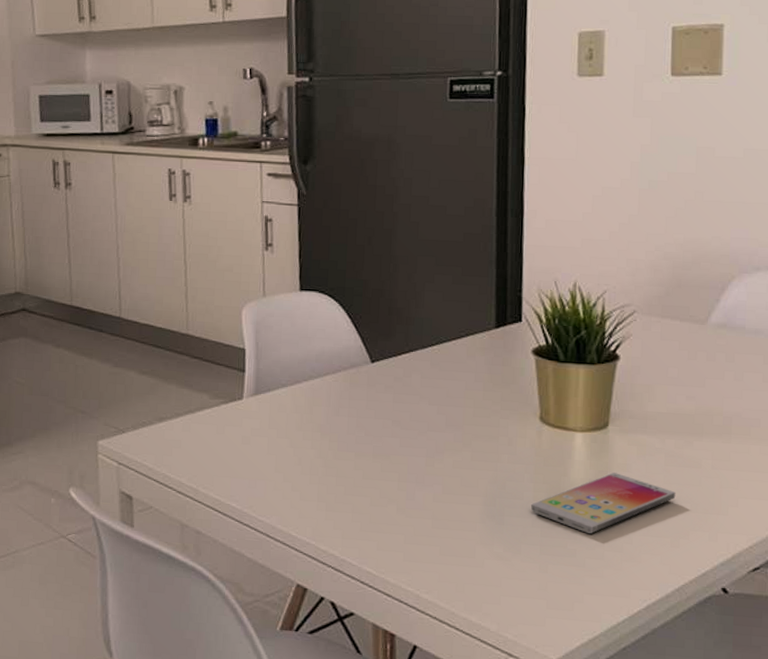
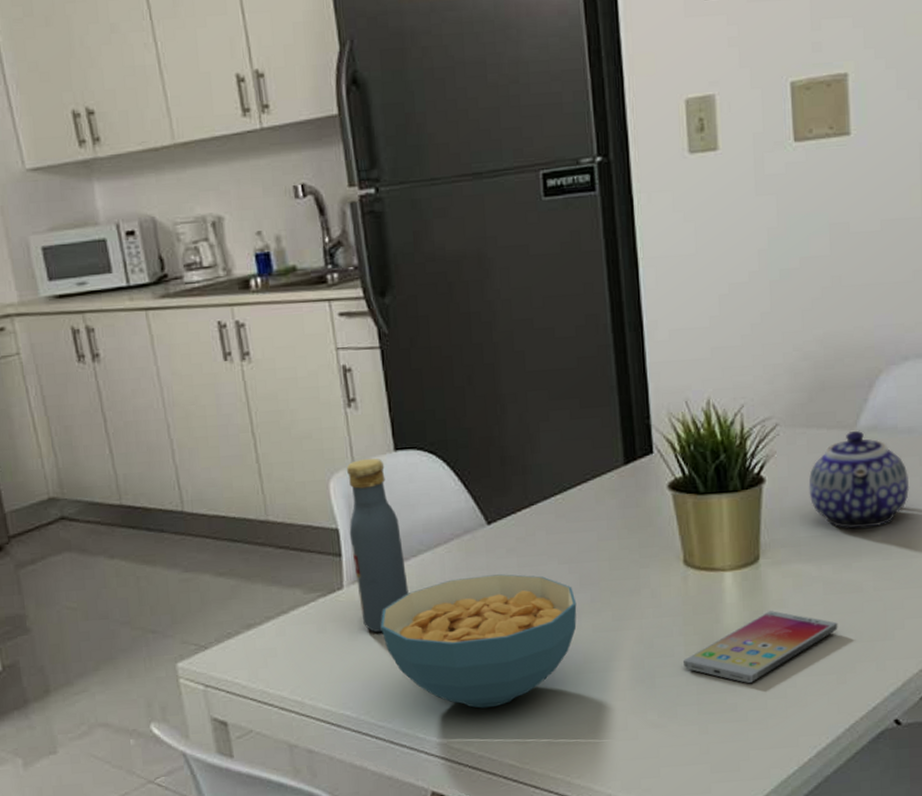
vodka: none [253,294,298,440] -> present [347,458,409,632]
cereal bowl: none [270,404,441,520] -> present [380,574,577,709]
teapot: none [659,325,753,412] -> present [808,430,910,529]

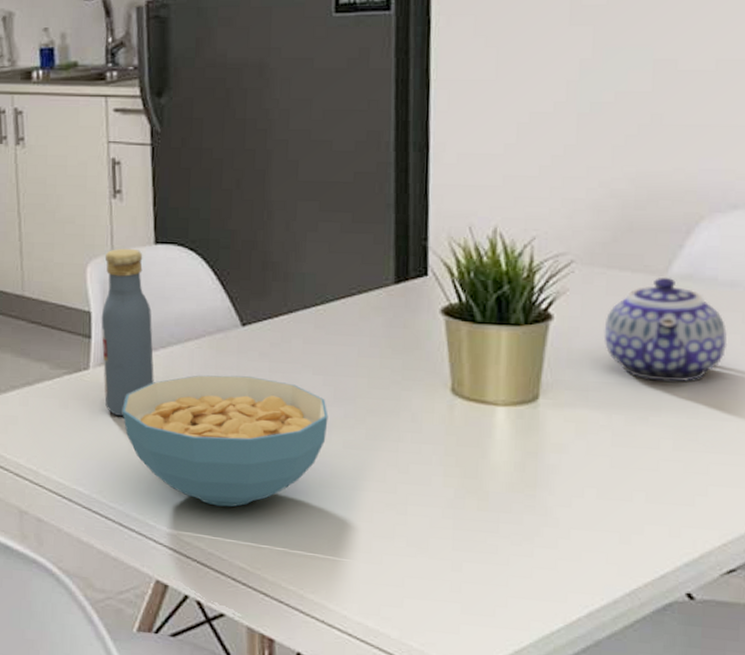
smartphone: present [683,611,838,684] -> none [441,454,626,527]

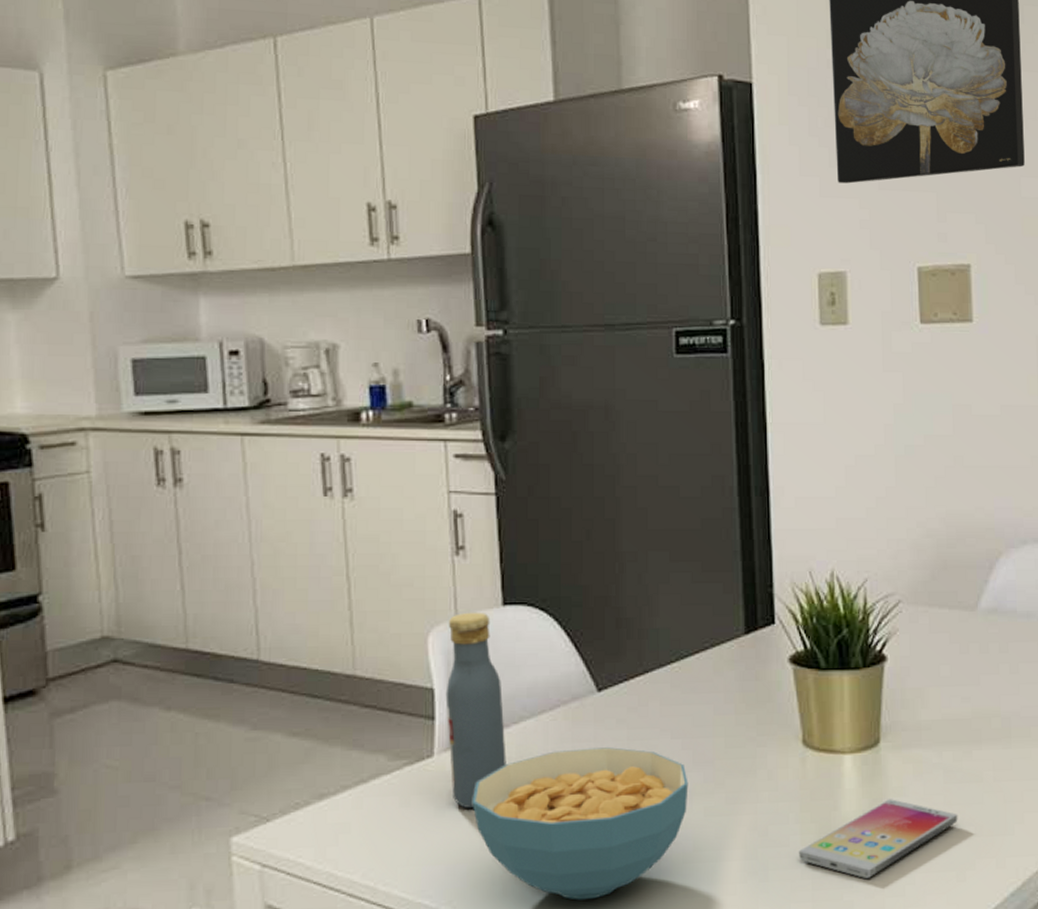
smartphone: none [441,454,626,527] -> present [799,799,958,879]
teapot: present [603,277,728,382] -> none [930,612,1029,714]

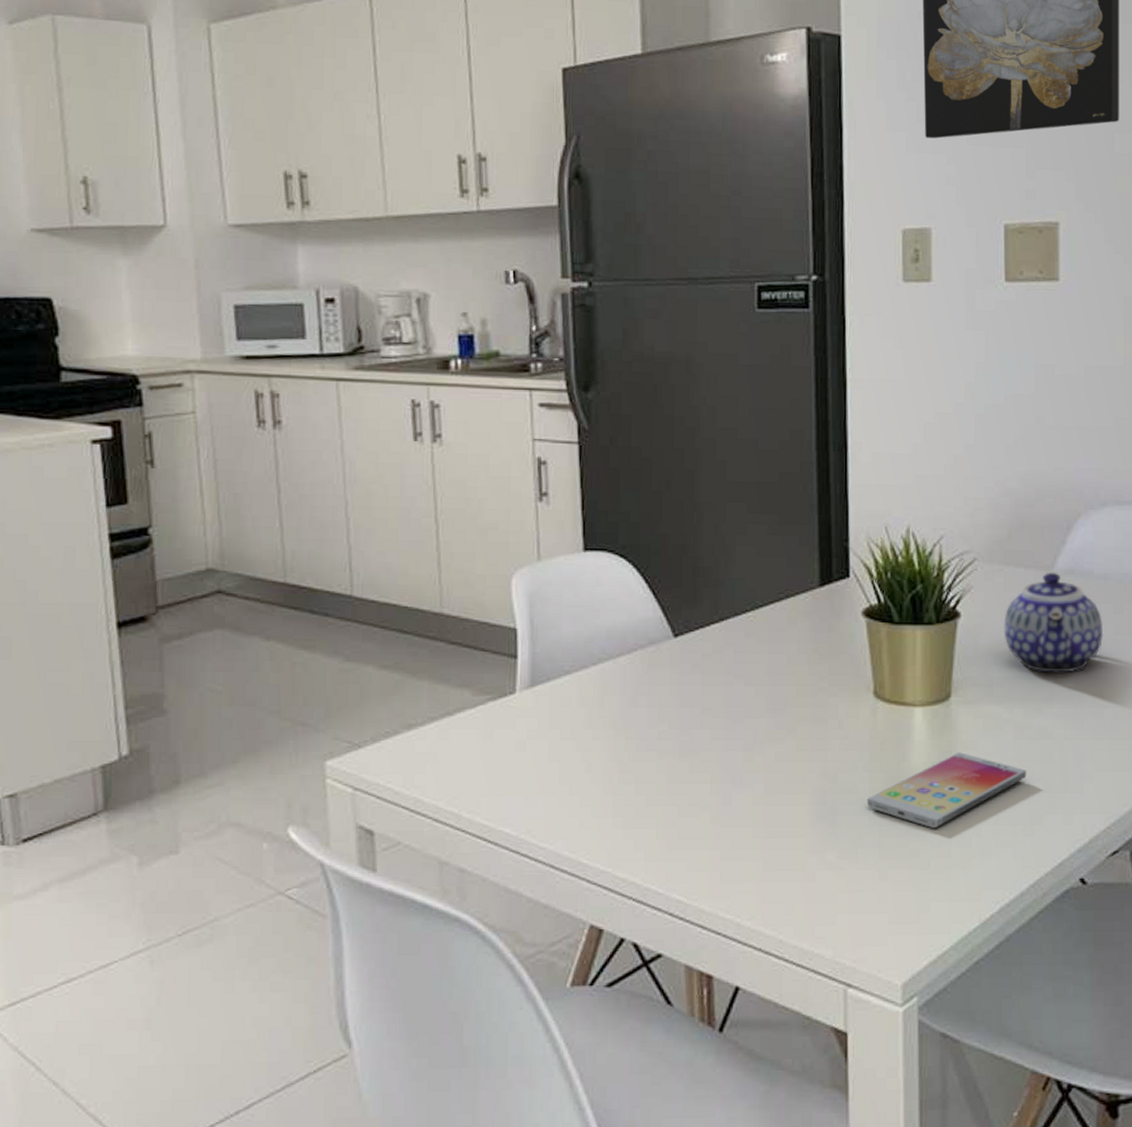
vodka: present [445,612,506,808] -> none [528,556,585,743]
cereal bowl: present [472,747,689,901] -> none [551,691,761,836]
teapot: none [930,612,1029,714] -> present [1004,572,1104,673]

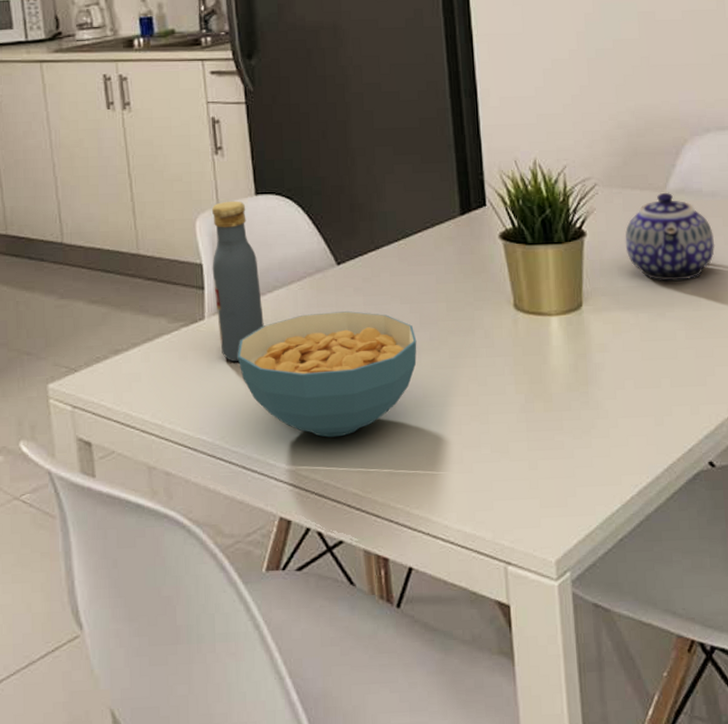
vodka: none [528,556,585,743] -> present [212,200,264,361]
cereal bowl: none [551,691,761,836] -> present [237,311,417,438]
smartphone: present [867,752,1027,829] -> none [514,354,655,423]

